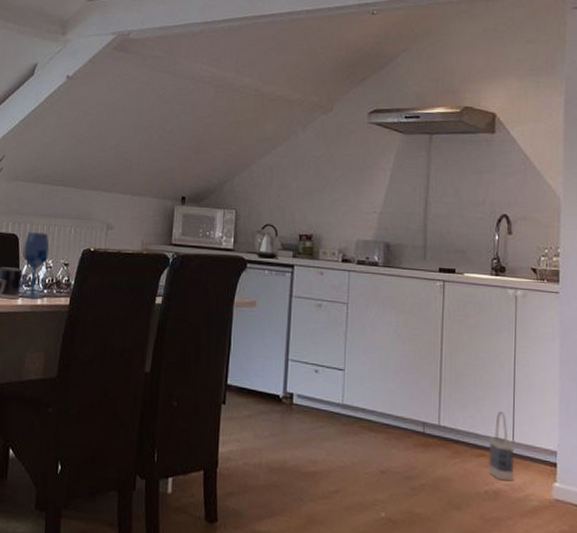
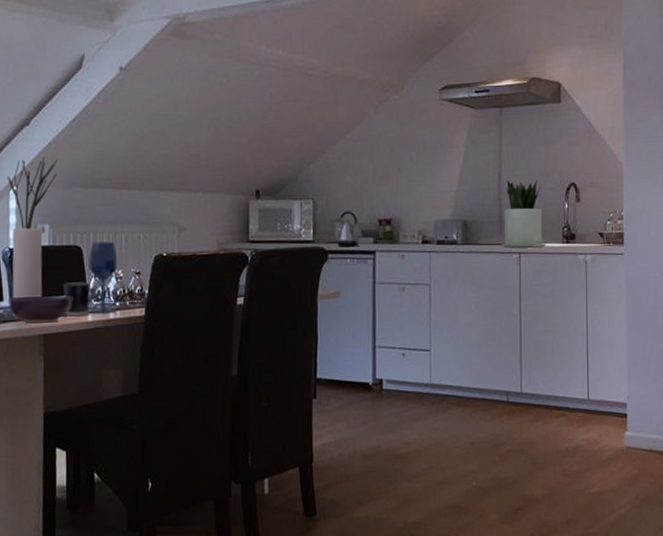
planter: none [423,206,473,279] -> present [500,179,546,249]
bag: present [489,411,514,482] -> none [567,372,590,437]

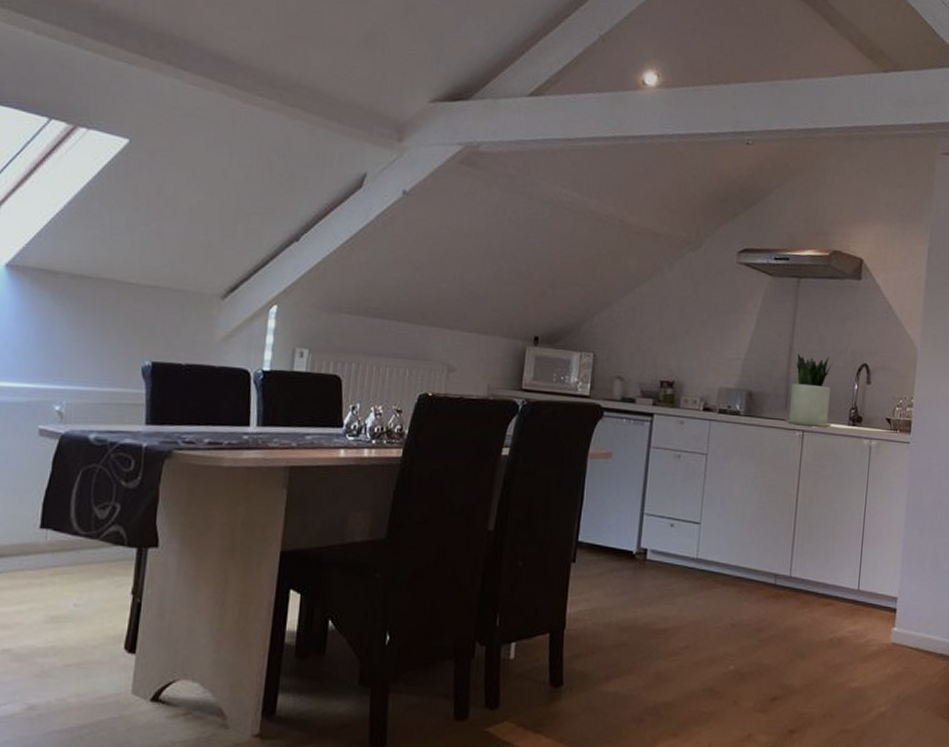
vase: present [8,157,58,299] -> none [260,277,325,427]
bowl: present [8,296,72,323] -> none [255,423,325,454]
mug: present [63,282,99,316] -> none [316,413,355,451]
wineglass: present [88,241,118,313] -> none [343,373,379,450]
kettle: present [336,211,359,247] -> none [614,368,638,407]

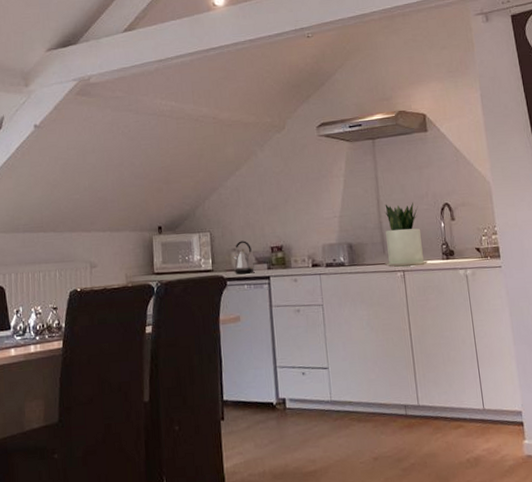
kettle: none [614,368,638,407] -> present [233,240,255,275]

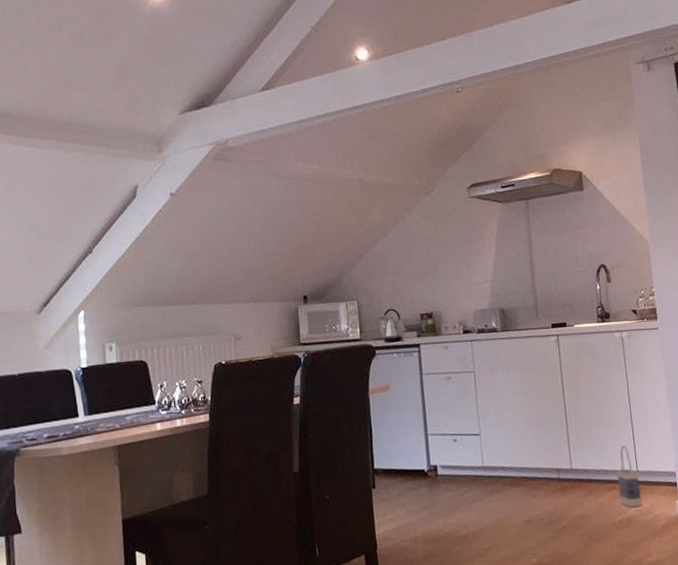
planter: present [384,202,428,267] -> none [538,264,582,332]
bag: none [463,383,489,447] -> present [616,445,642,508]

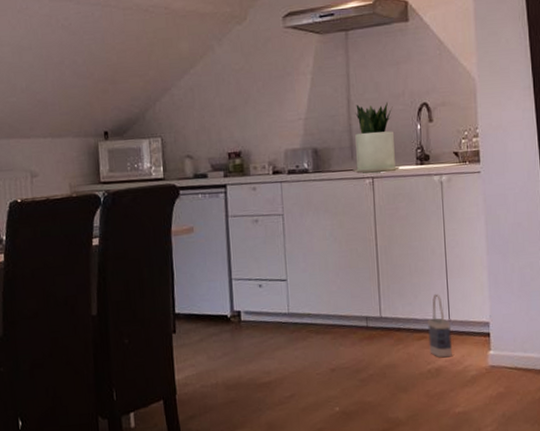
kettle: present [382,308,404,343] -> none [186,146,210,183]
planter: none [538,264,582,332] -> present [352,102,399,174]

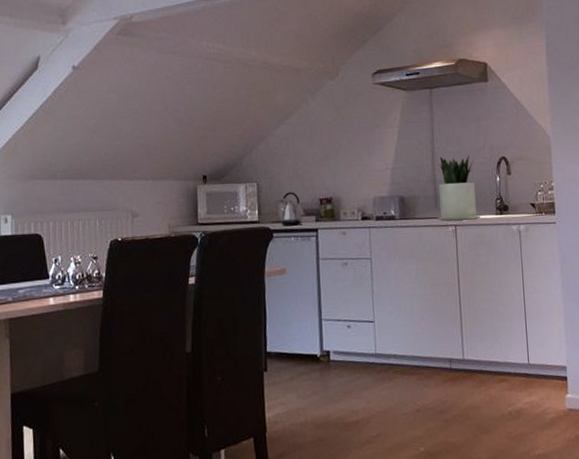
kettle: none [186,146,210,183] -> present [280,192,302,227]
bag: present [428,294,452,358] -> none [508,338,532,401]

